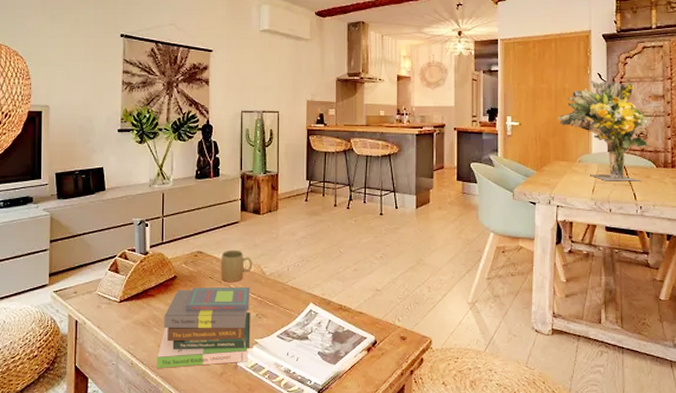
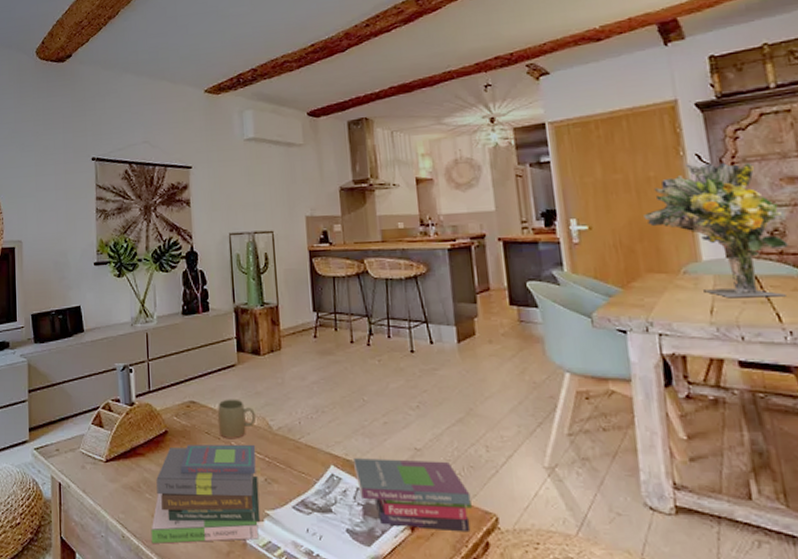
books: none [328,297,413,352] -> present [352,458,472,533]

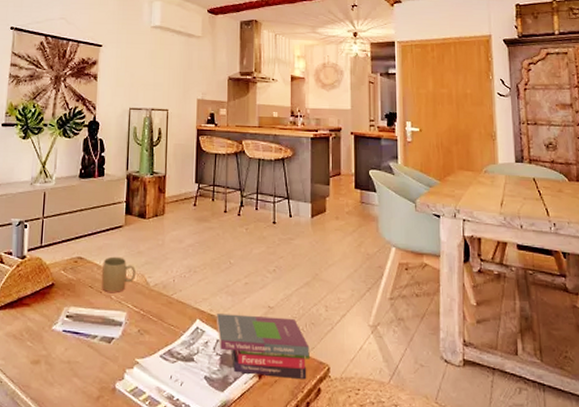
books: present [151,444,261,544] -> none [27,297,133,389]
bouquet: present [643,163,790,298] -> none [460,86,559,196]

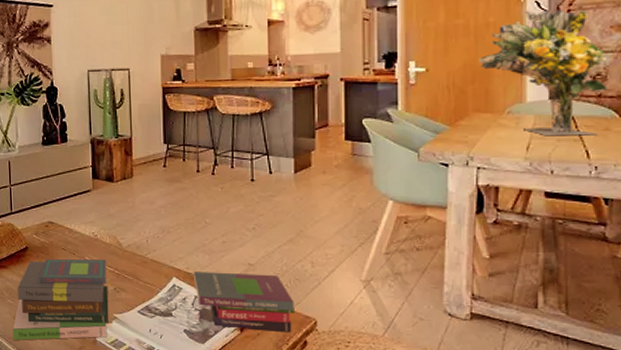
books: none [27,297,133,389] -> present [12,259,109,341]
mug: present [101,256,136,293] -> none [73,220,107,255]
bouquet: none [460,86,559,196] -> present [478,10,609,136]

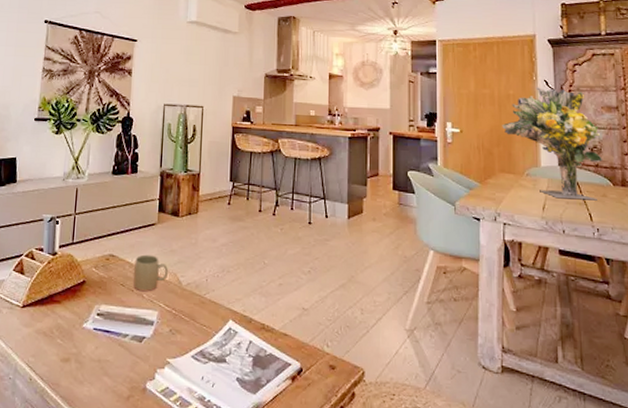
books: present [12,259,109,341] -> none [57,295,165,387]
mug: none [73,220,107,255] -> present [133,254,168,292]
books: present [193,272,295,333] -> none [249,314,344,384]

